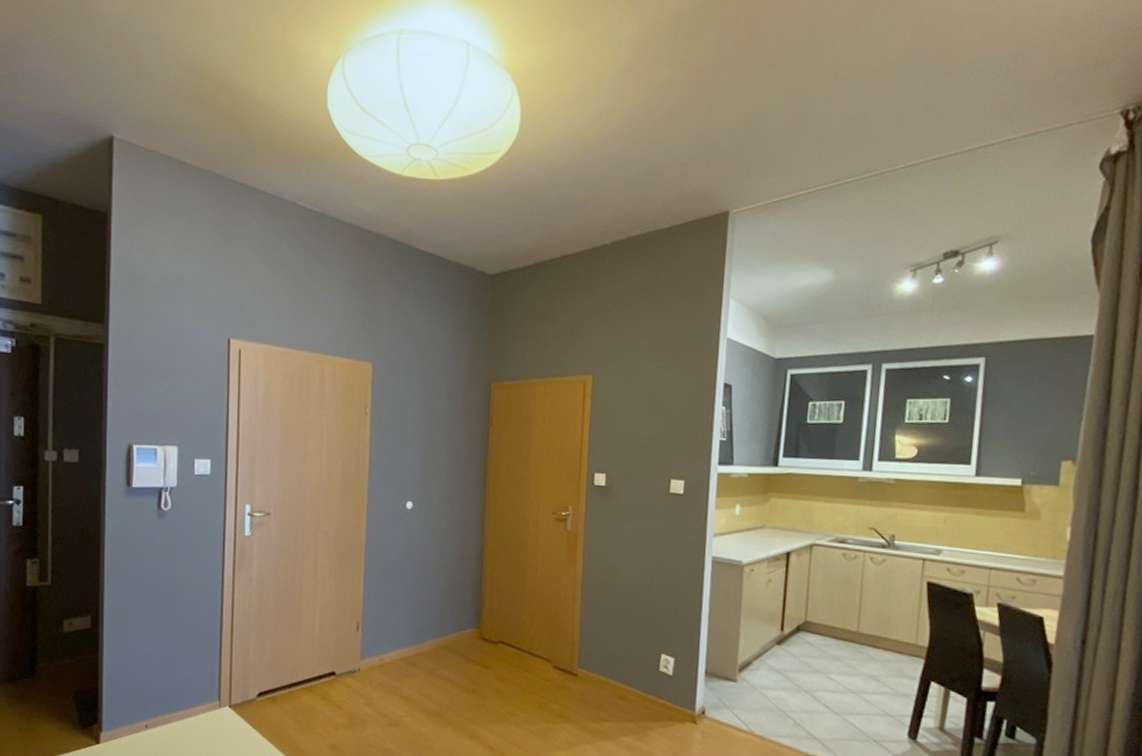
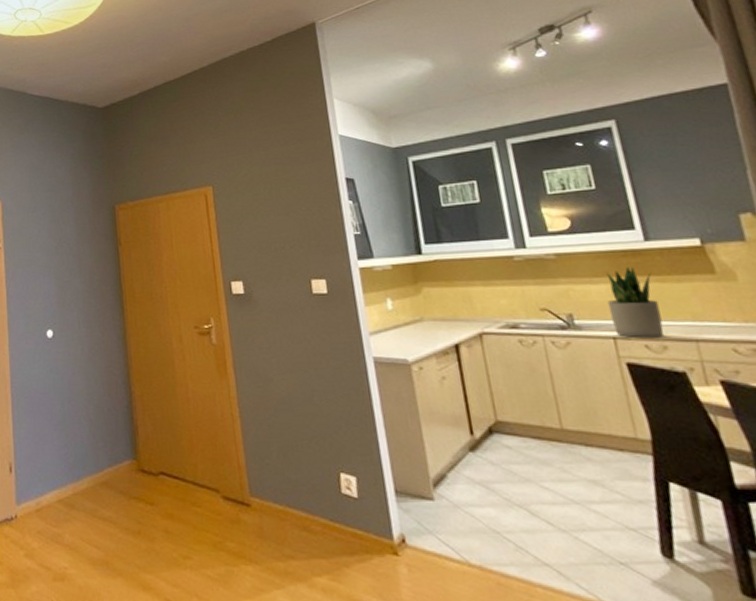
planter: none [926,498,972,563] -> present [606,267,664,338]

